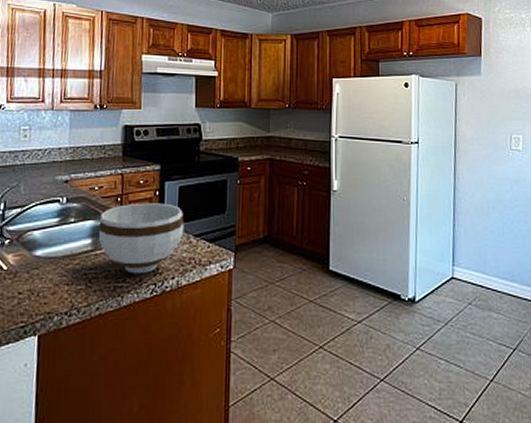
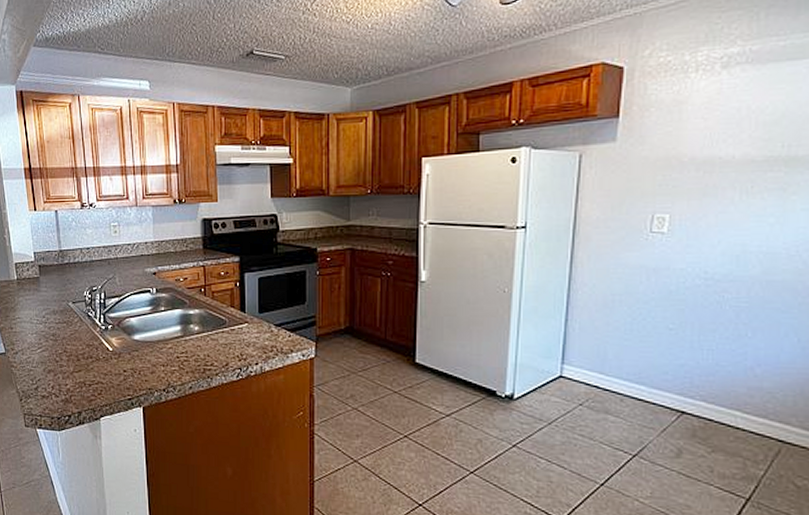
bowl: present [98,203,185,274] -> none [186,293,265,359]

